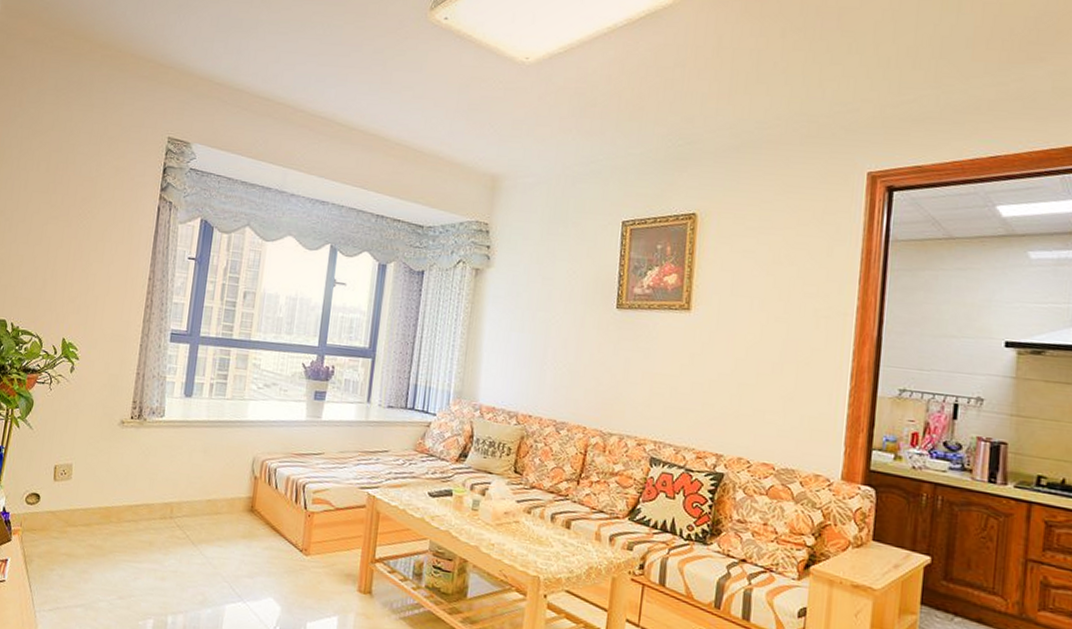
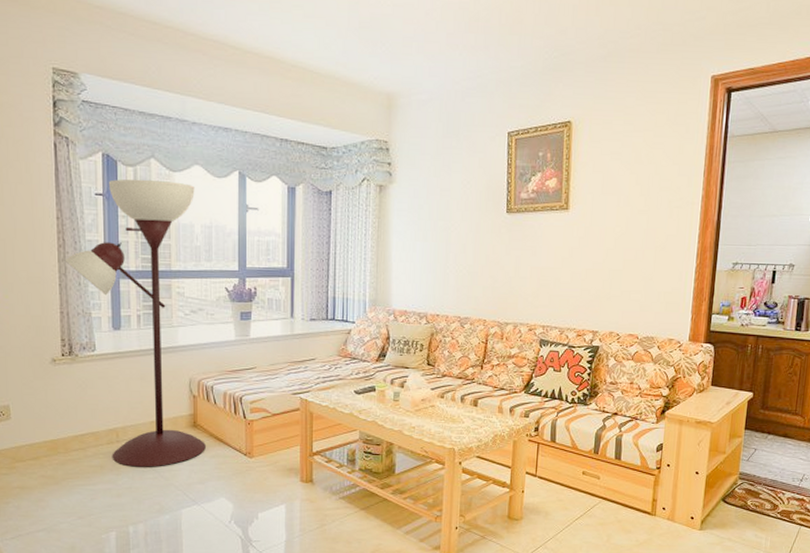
floor lamp: none [149,245,285,552] -> present [64,179,206,467]

